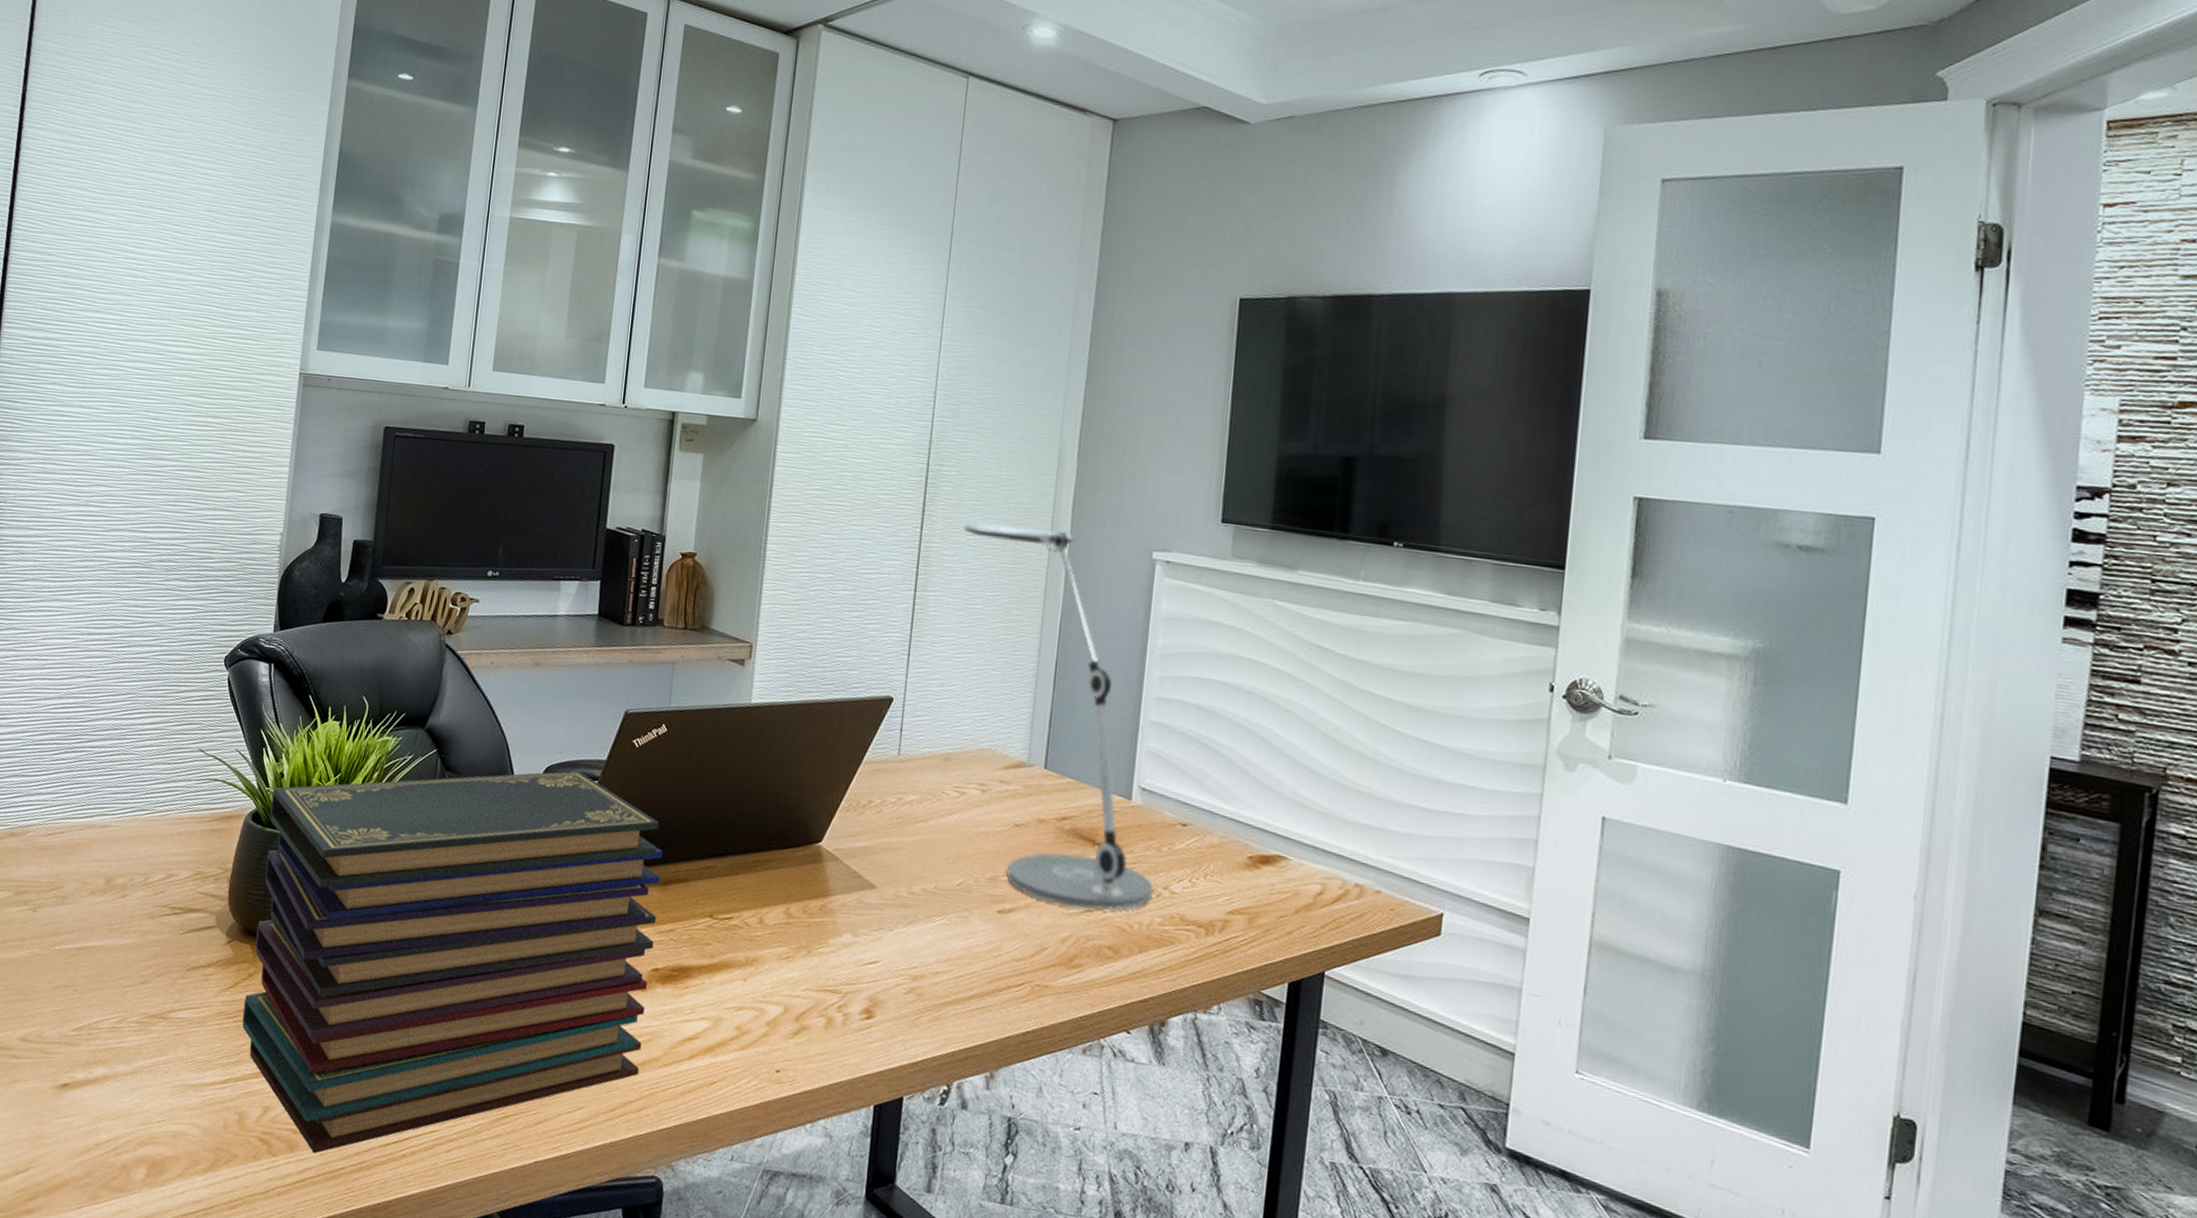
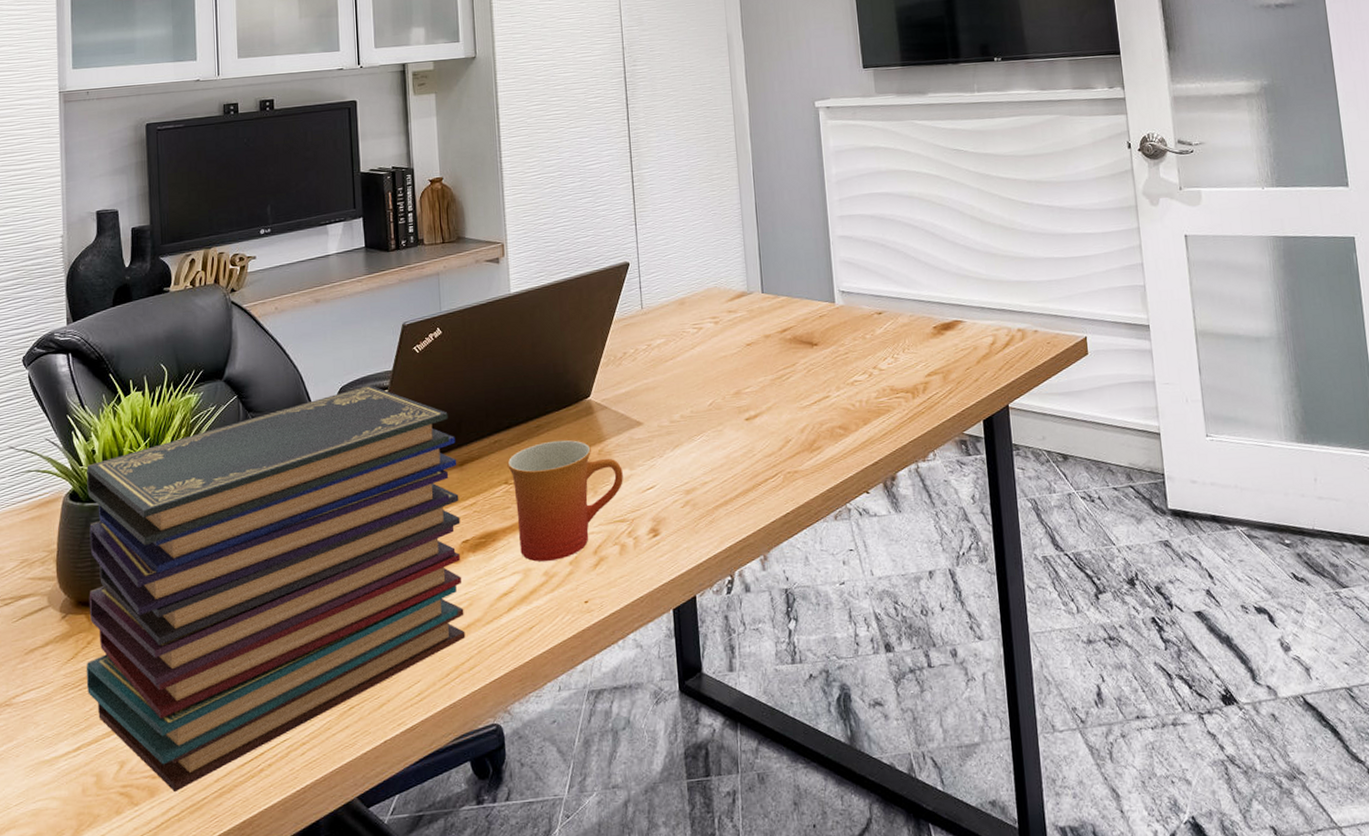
mug: none [714,881,844,1017] -> present [507,439,623,562]
desk lamp: present [963,521,1154,911] -> none [662,100,866,402]

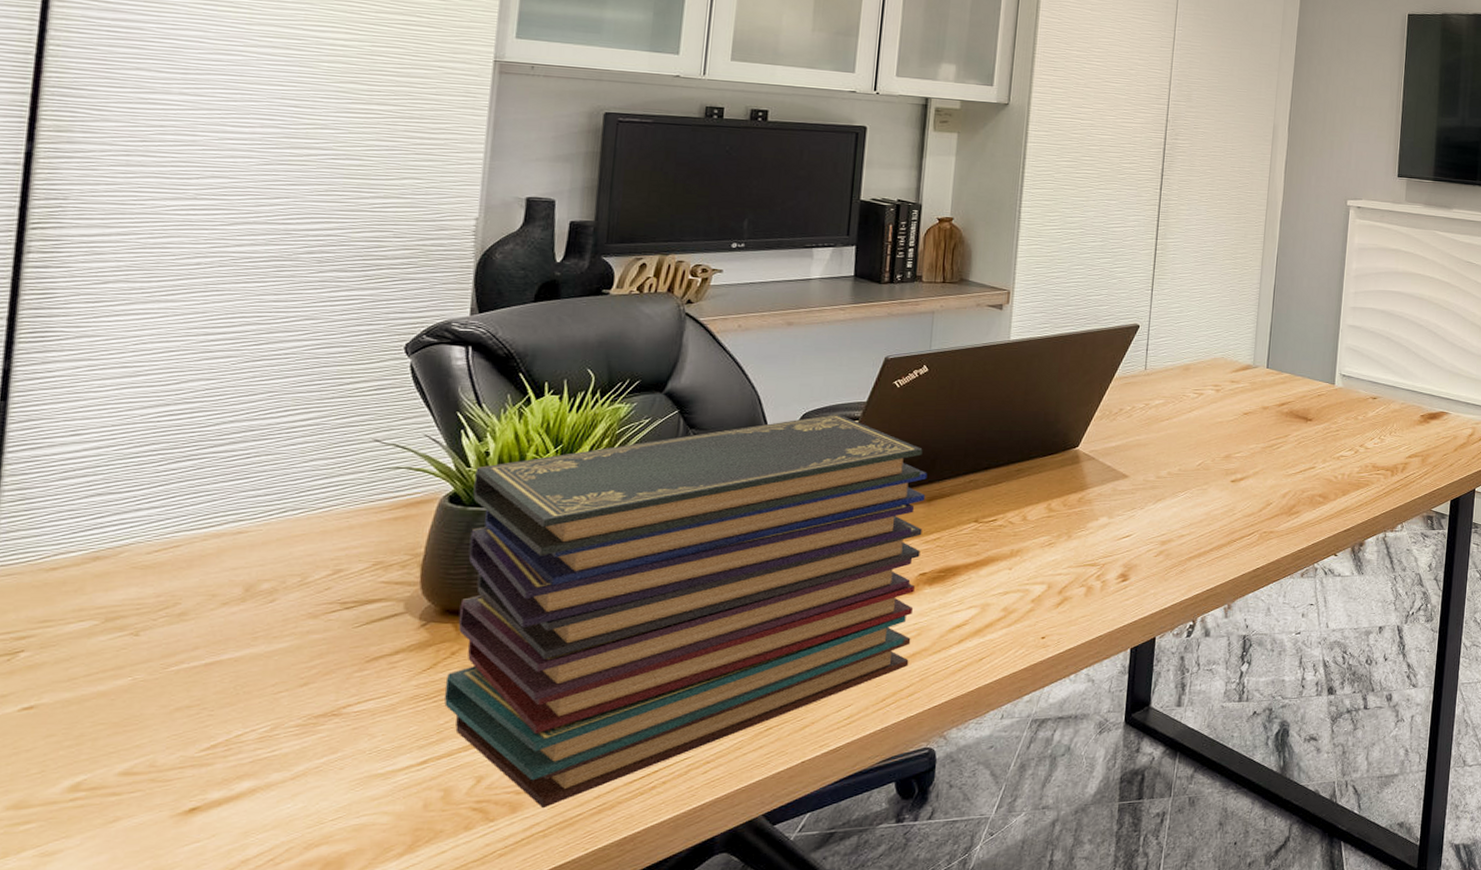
mug: present [507,439,623,562] -> none [980,485,1101,598]

